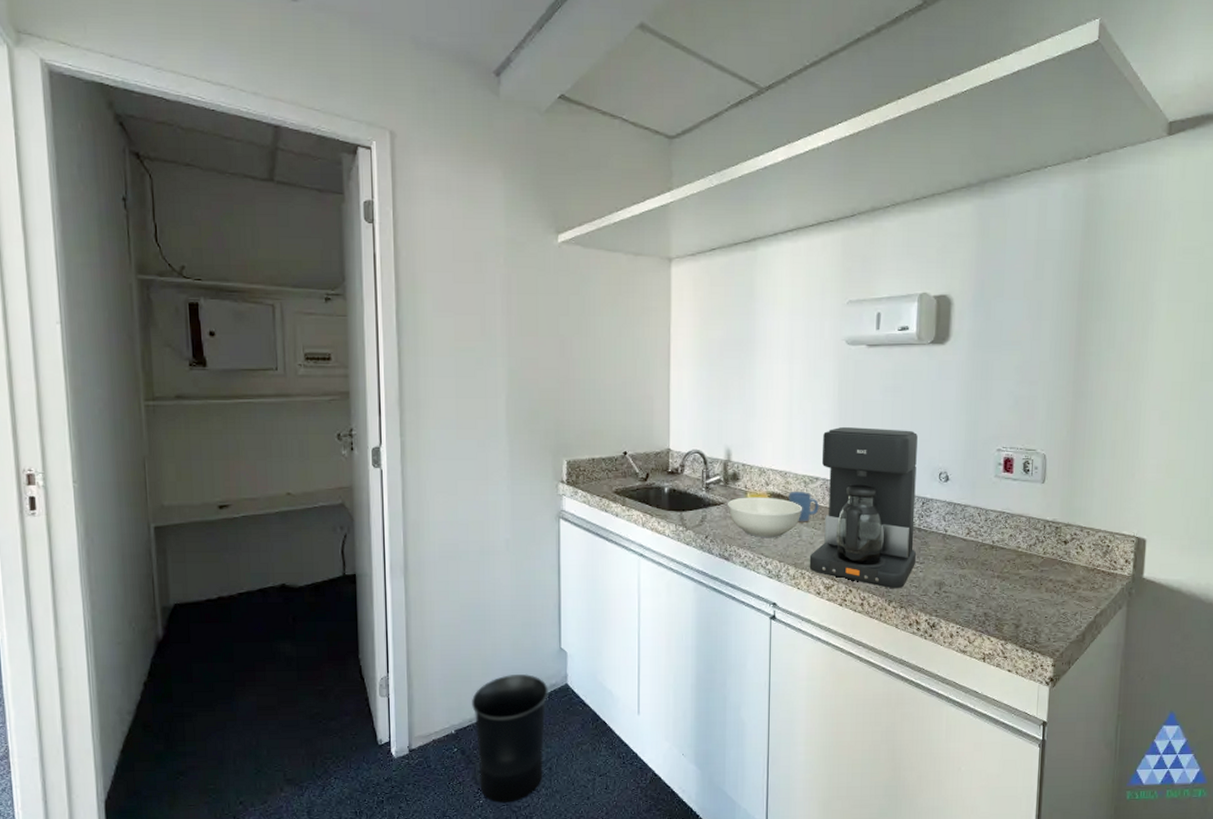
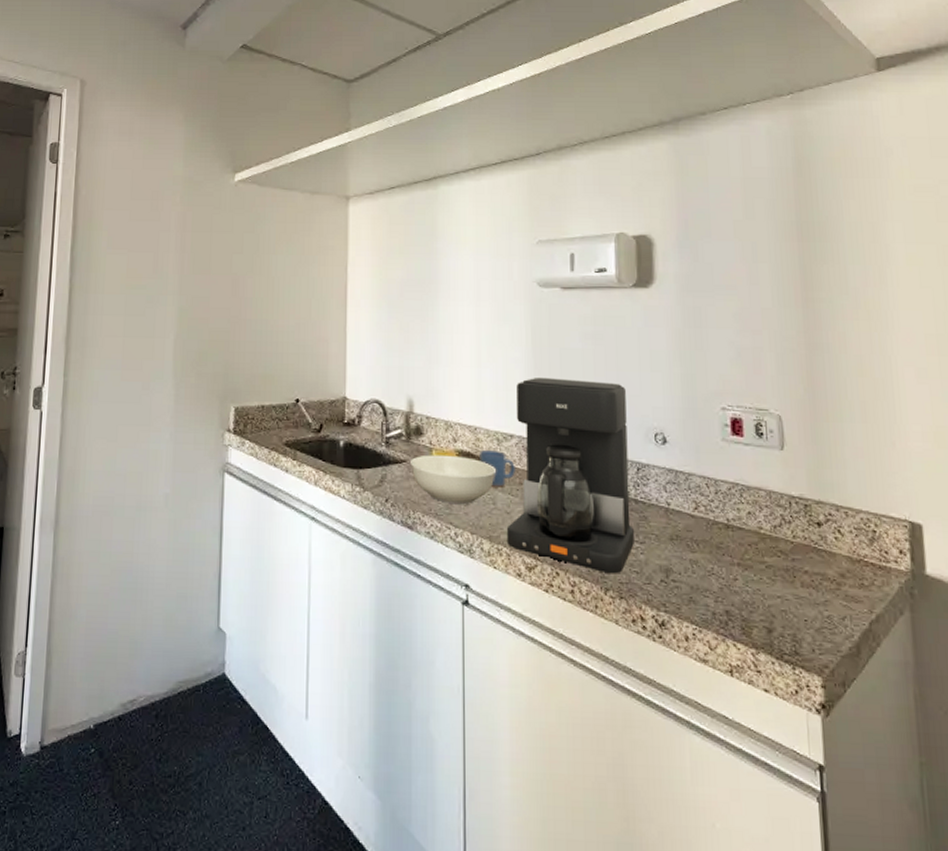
waste bin: present [472,673,548,803] -> none [115,657,203,827]

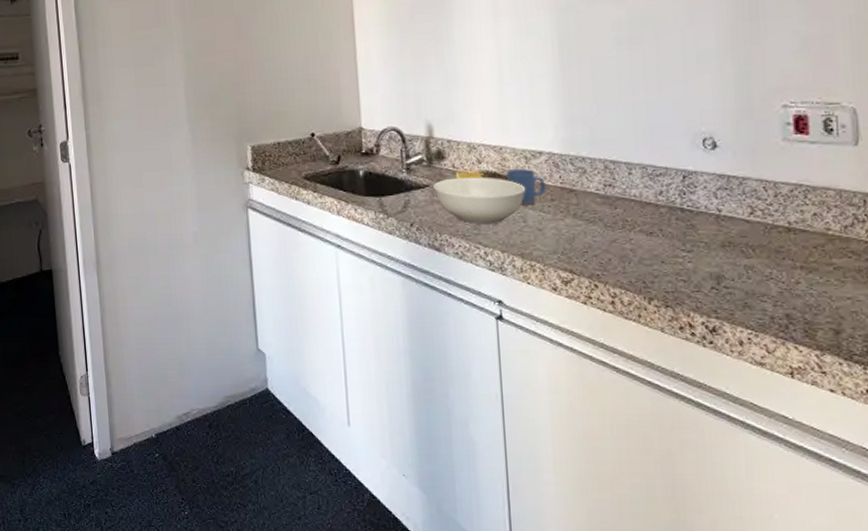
coffee maker: present [506,378,634,574] -> none [539,89,681,284]

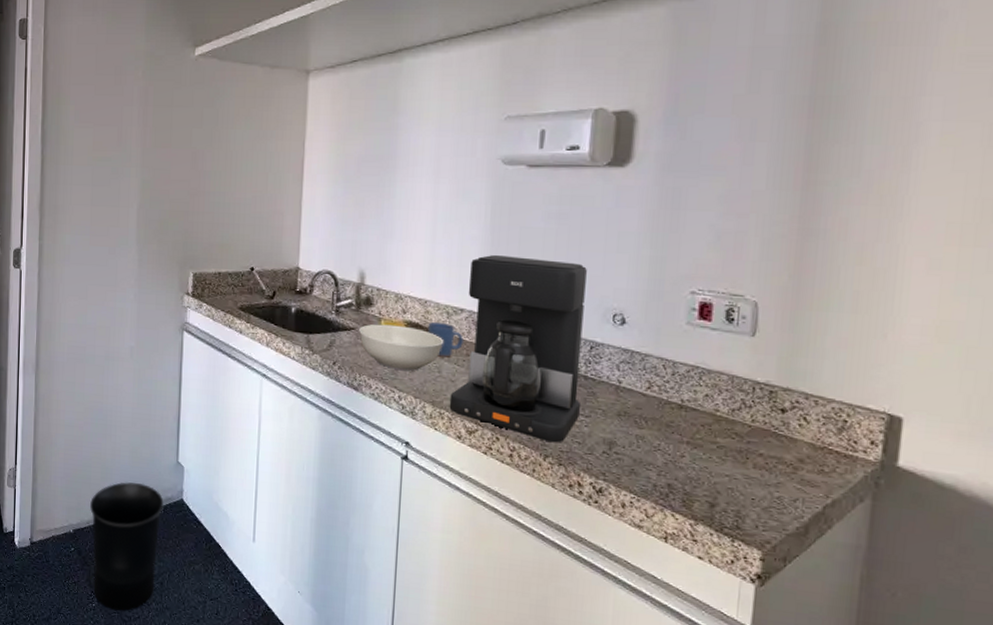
waste bin: none [170,376,249,516] -> present [90,482,164,611]
coffee maker: none [539,89,681,284] -> present [449,255,587,443]

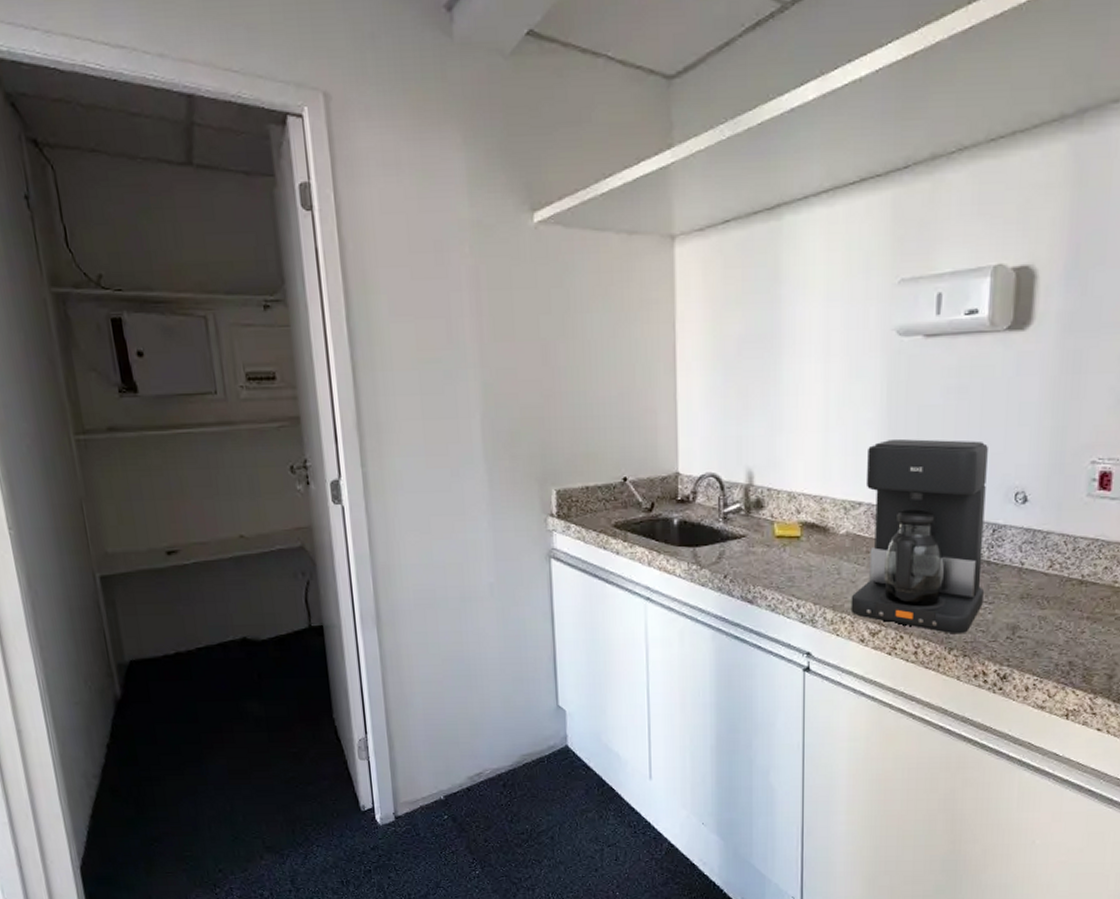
waste bin: present [90,482,164,611] -> none [461,734,546,874]
bowl: present [359,324,444,371] -> none [750,527,843,577]
mug: present [428,321,464,357] -> none [825,519,863,557]

